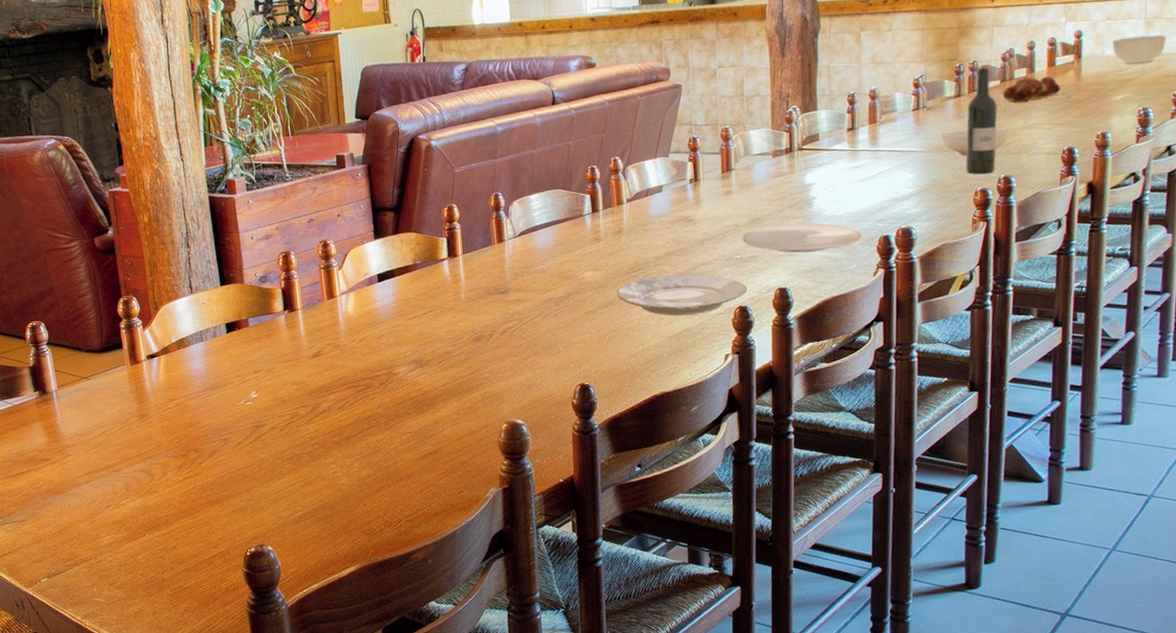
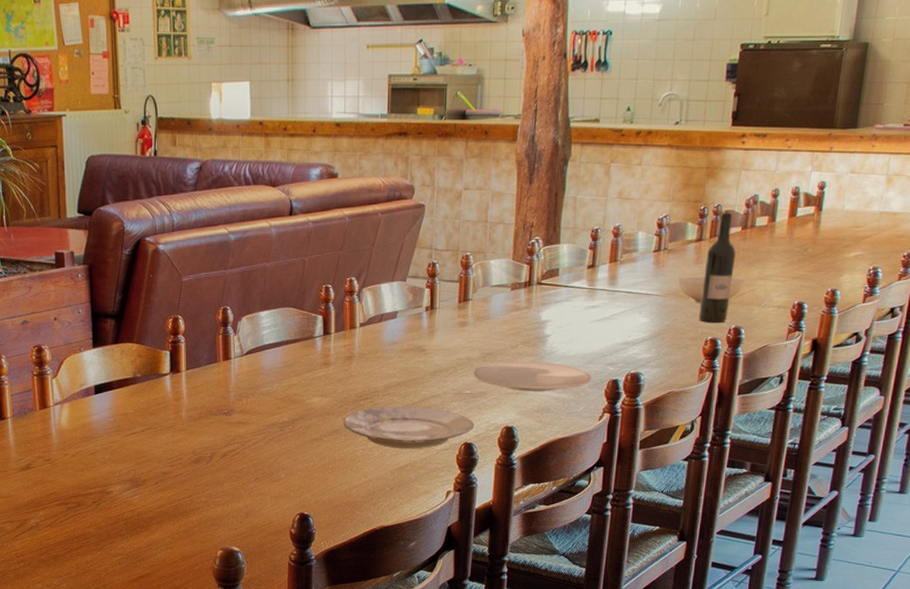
bread loaf: present [1002,76,1060,103] -> none [742,227,798,253]
bowl: present [1112,34,1167,65] -> none [852,193,905,221]

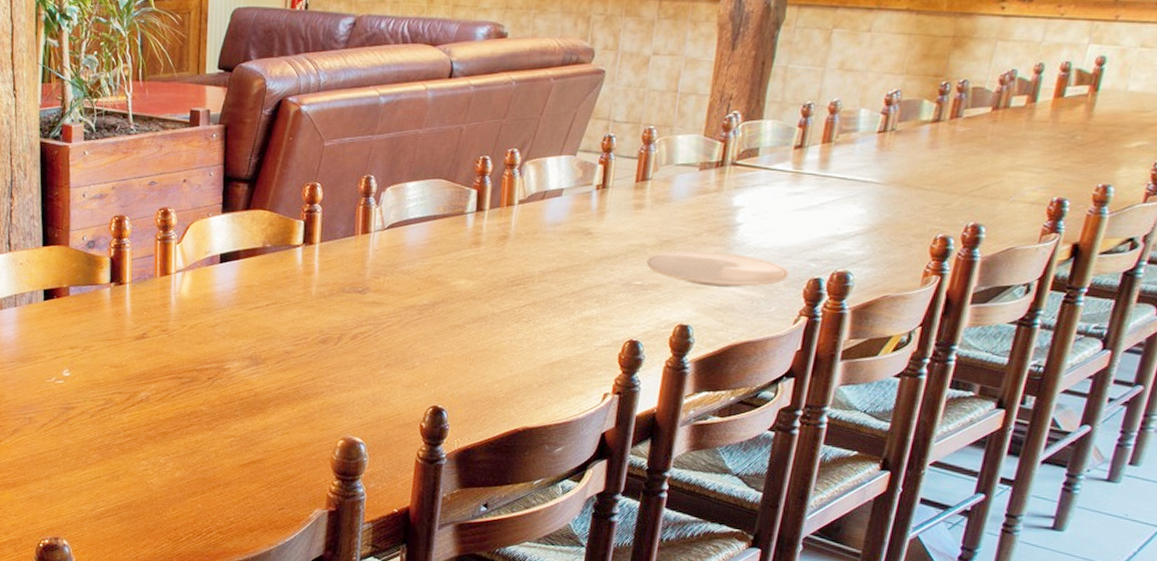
plate: present [343,406,475,448] -> none [490,294,643,343]
bowl: present [678,276,745,303] -> none [905,163,991,195]
wine bottle: present [699,212,736,323] -> none [928,89,983,218]

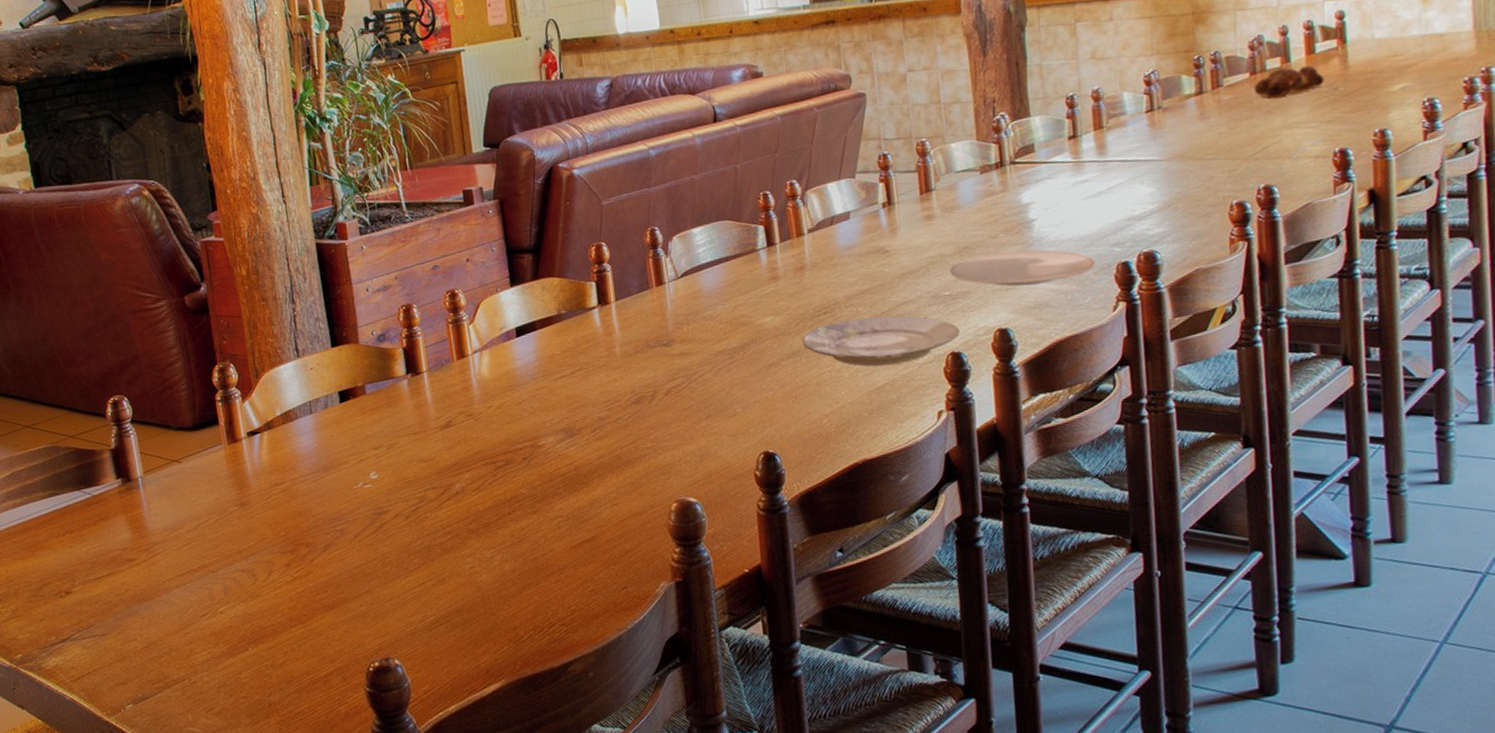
plate: none [490,294,643,343] -> present [802,315,961,366]
bread loaf: none [991,108,1065,138] -> present [1253,65,1324,98]

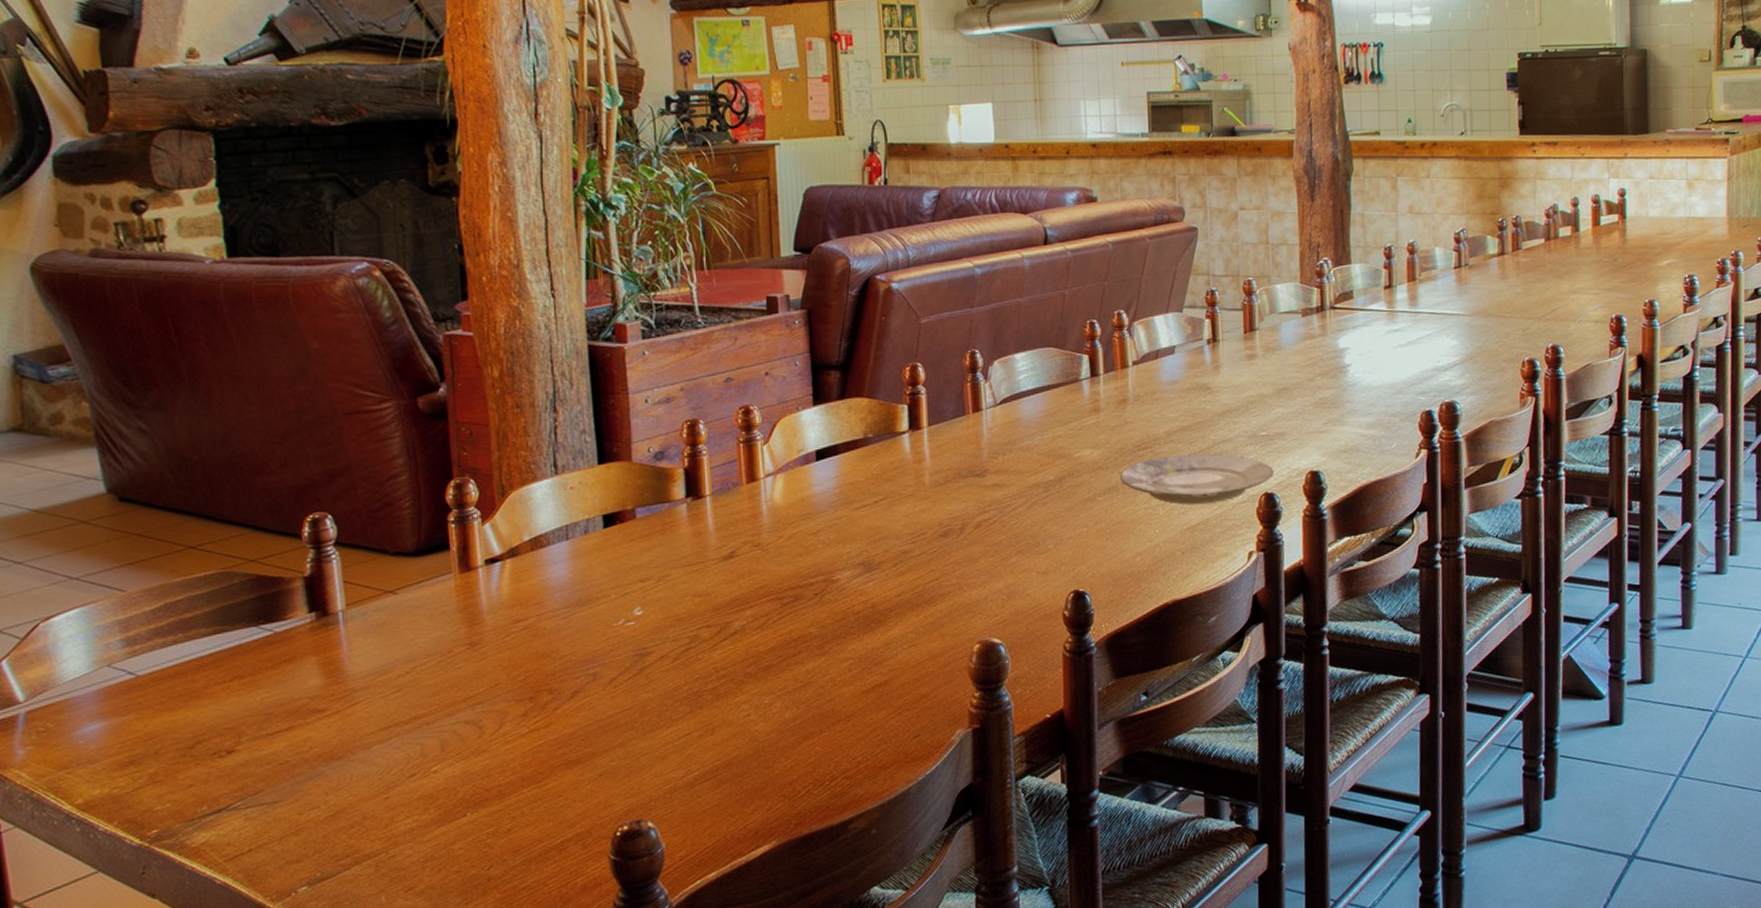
plate: present [949,249,1096,286] -> none [1267,394,1403,429]
bread loaf: present [1253,65,1324,98] -> none [1547,236,1606,265]

